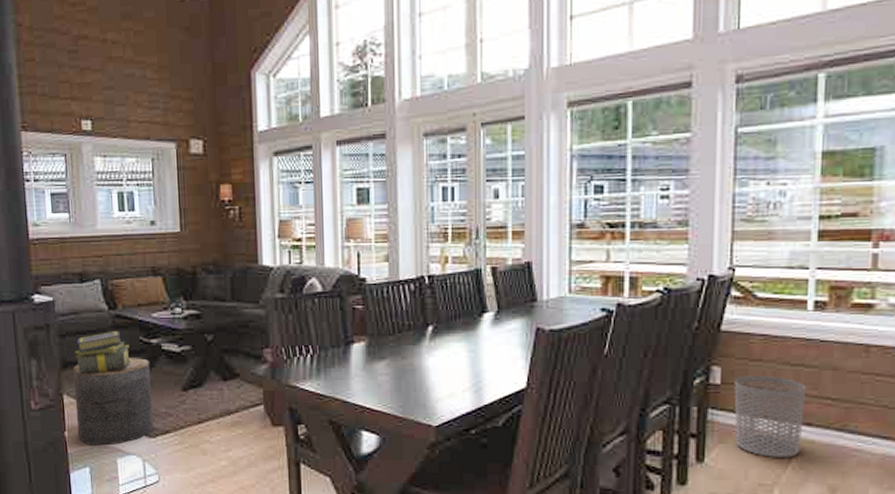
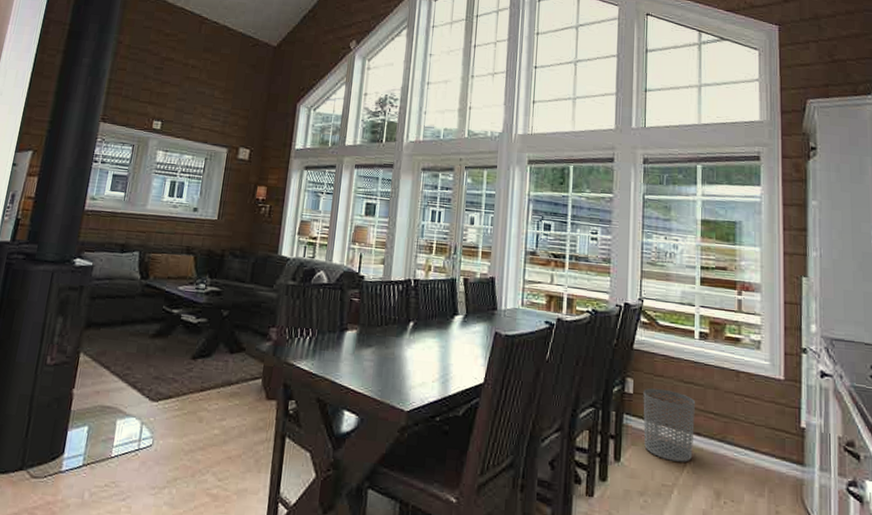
stool: present [73,358,154,446] -> none [85,324,167,406]
stack of books: present [74,330,132,374] -> none [100,298,152,336]

